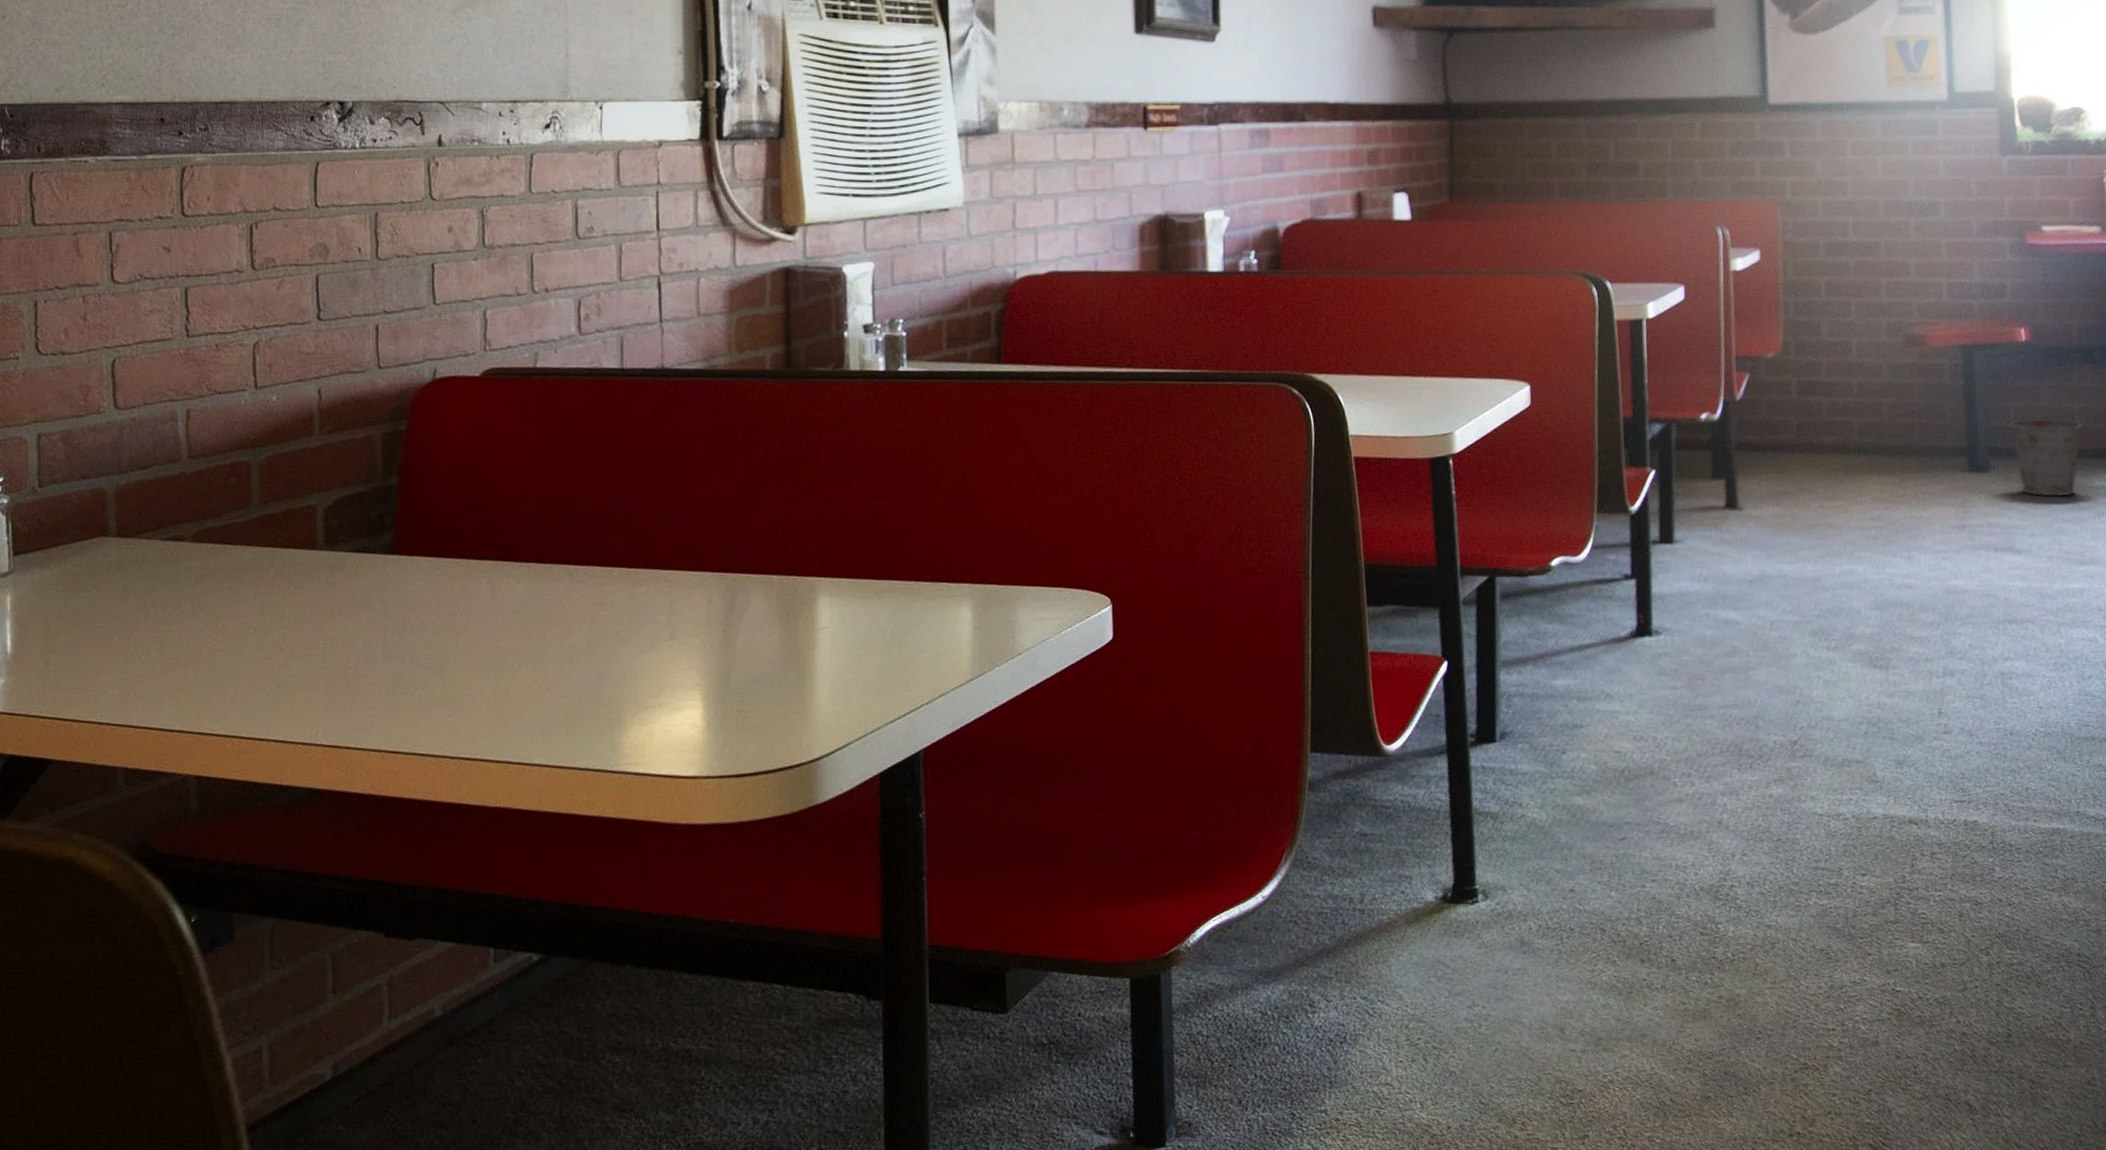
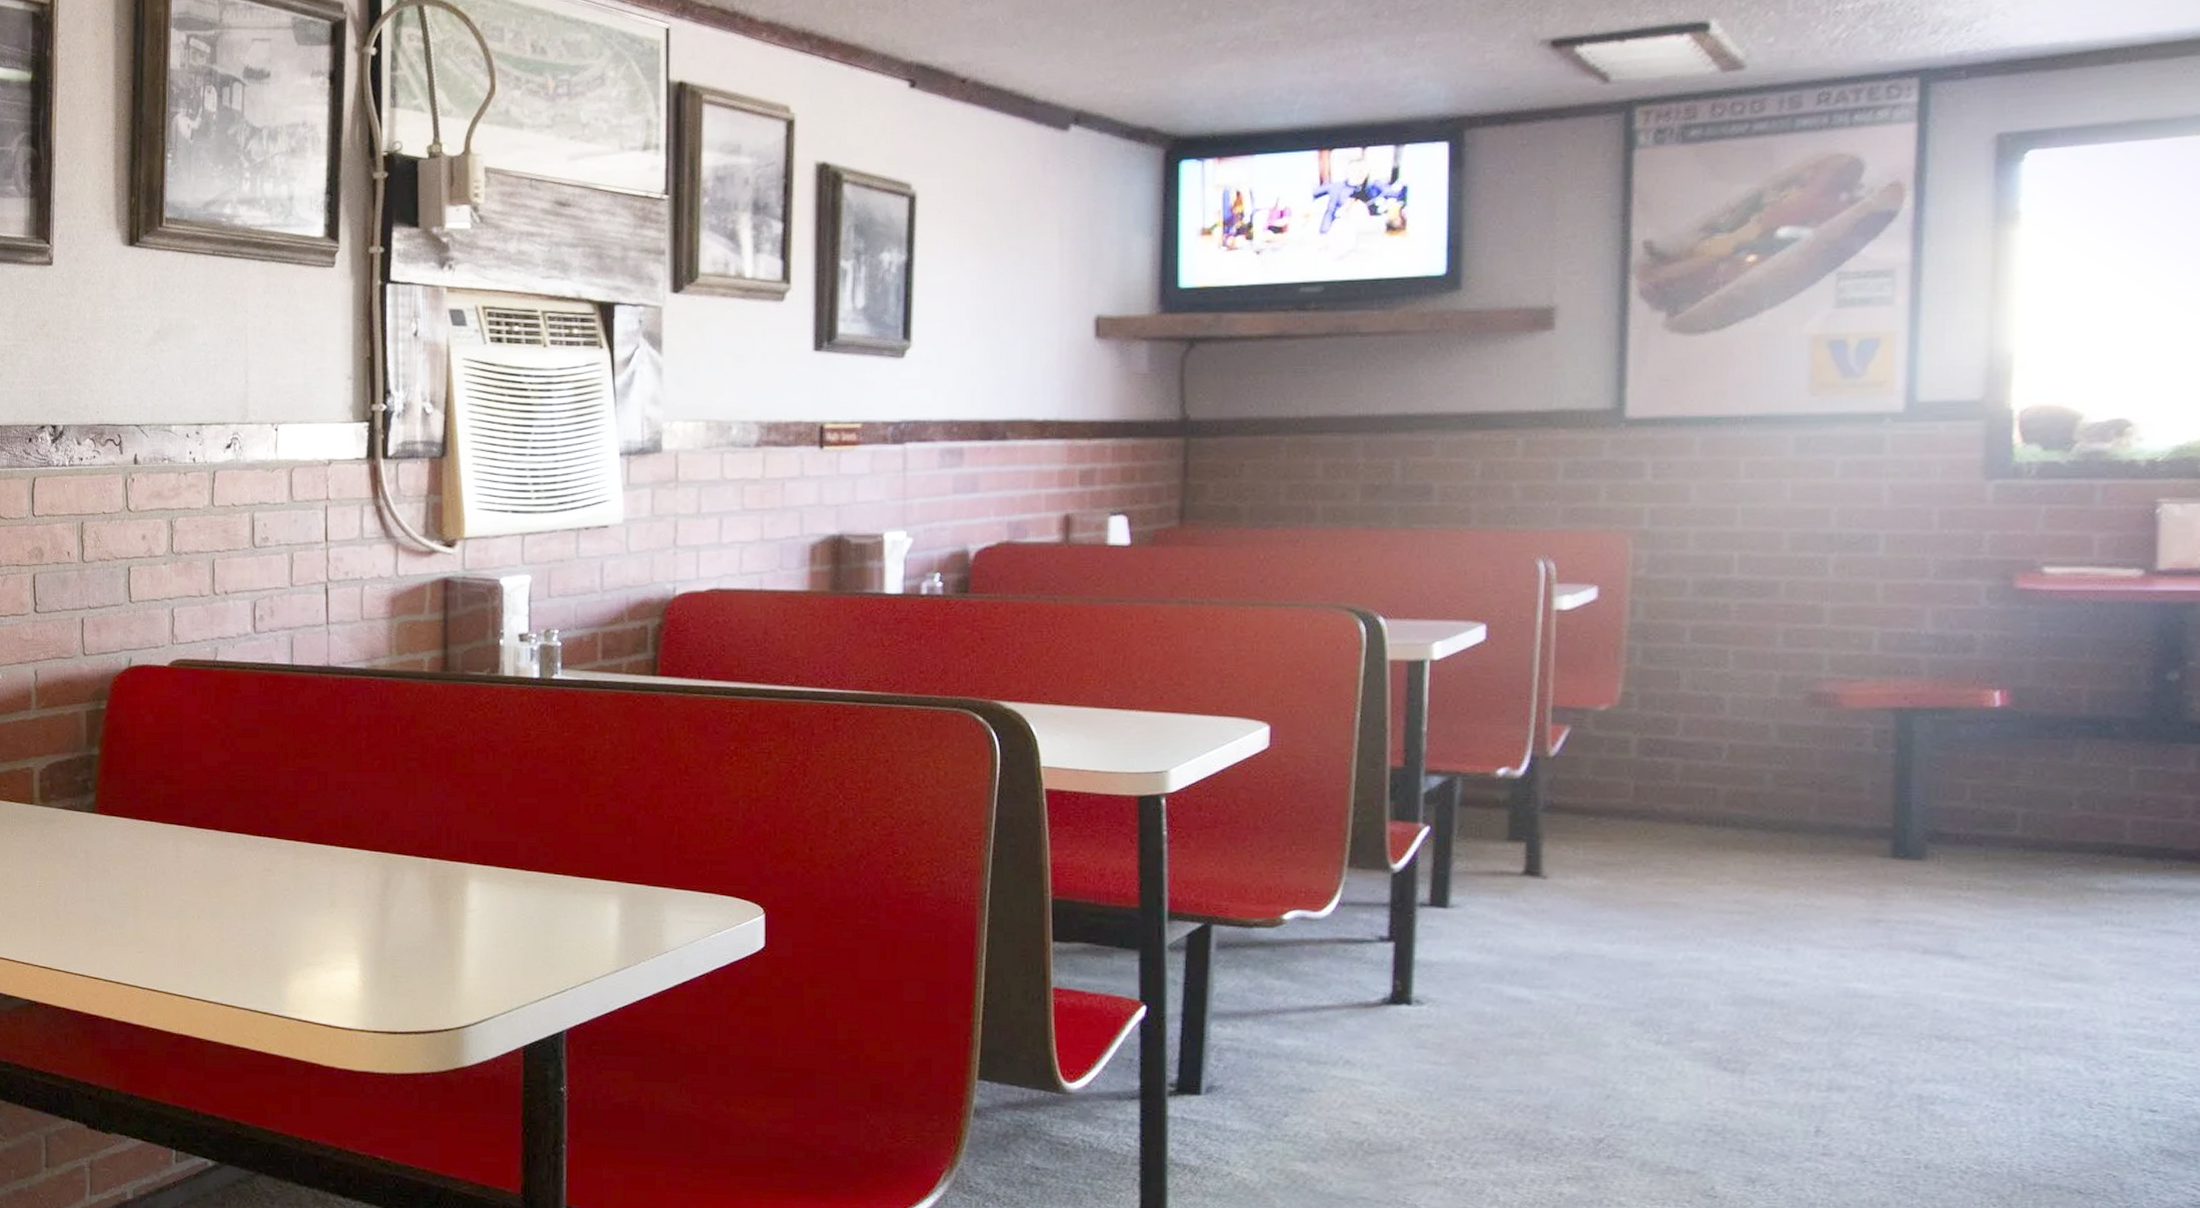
bucket: present [2006,418,2086,497] -> none [1958,798,2090,898]

